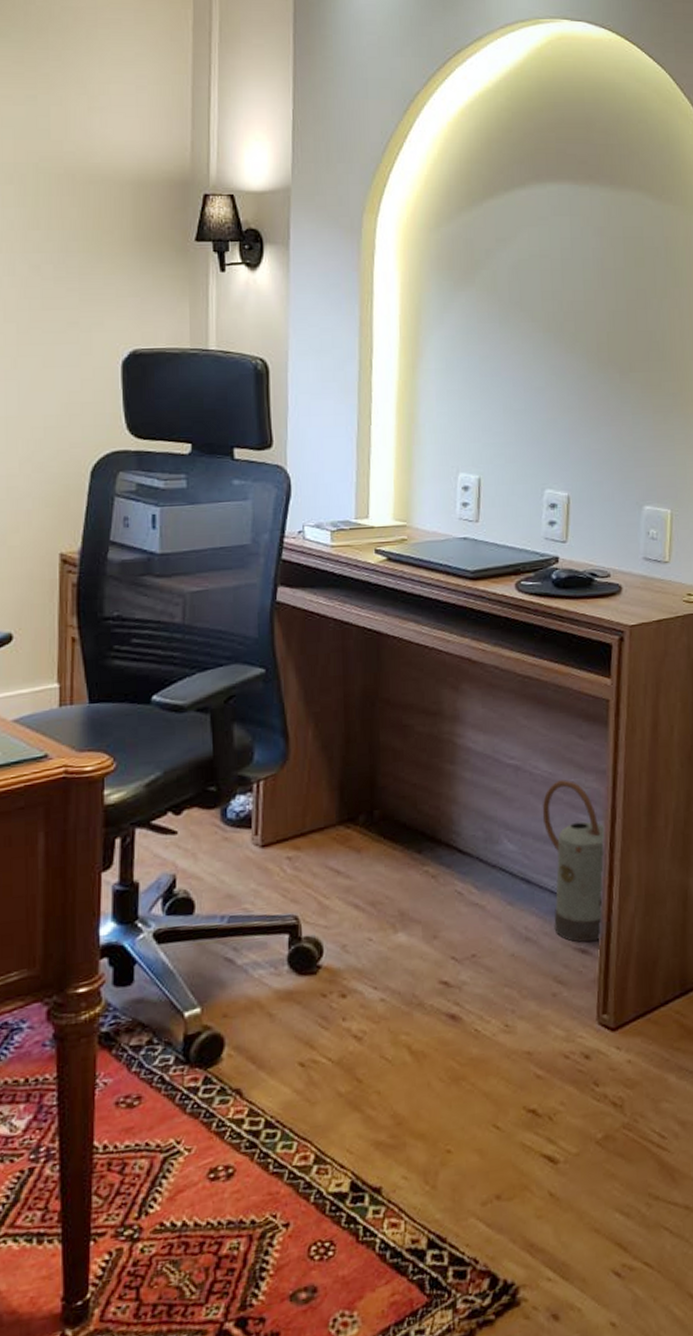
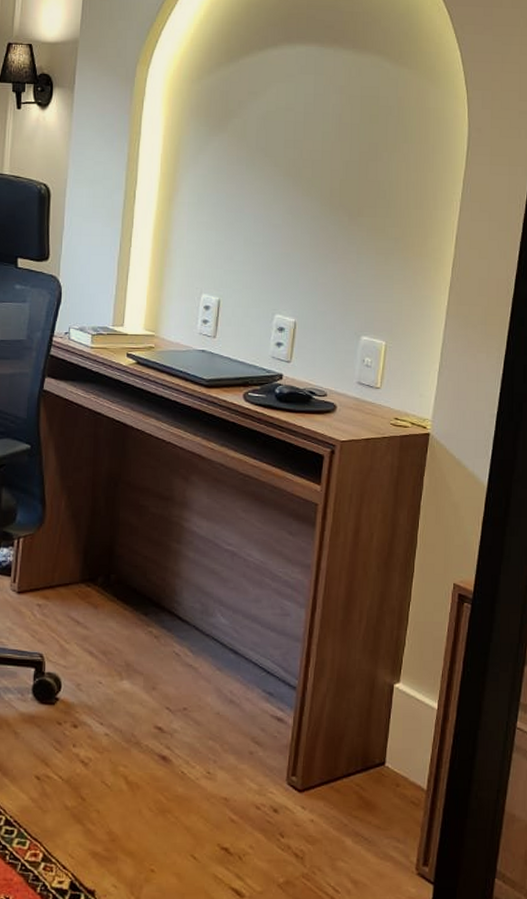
watering can: present [542,780,606,943] -> none [252,569,307,713]

